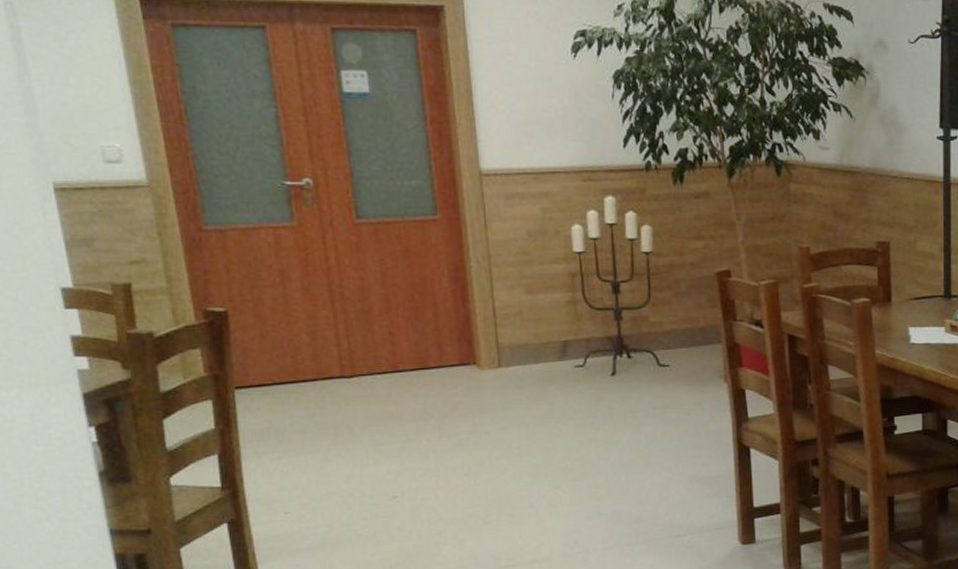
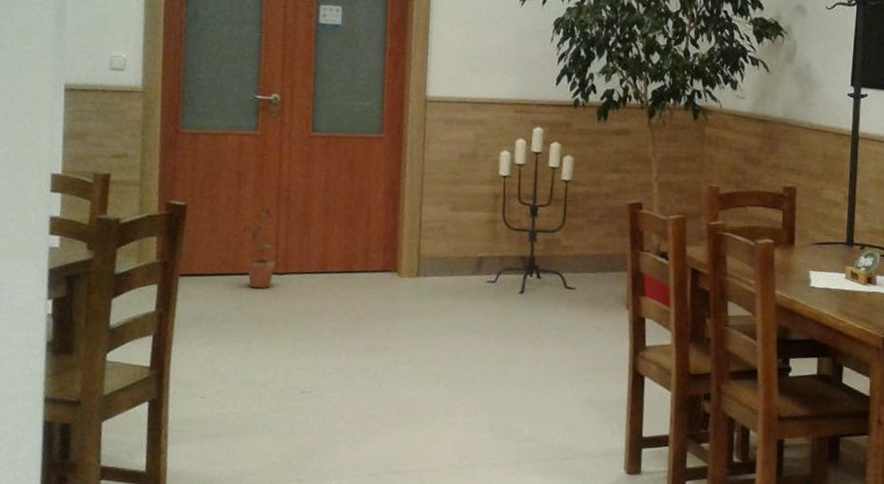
potted plant: none [297,305,341,395] -> present [242,206,276,289]

